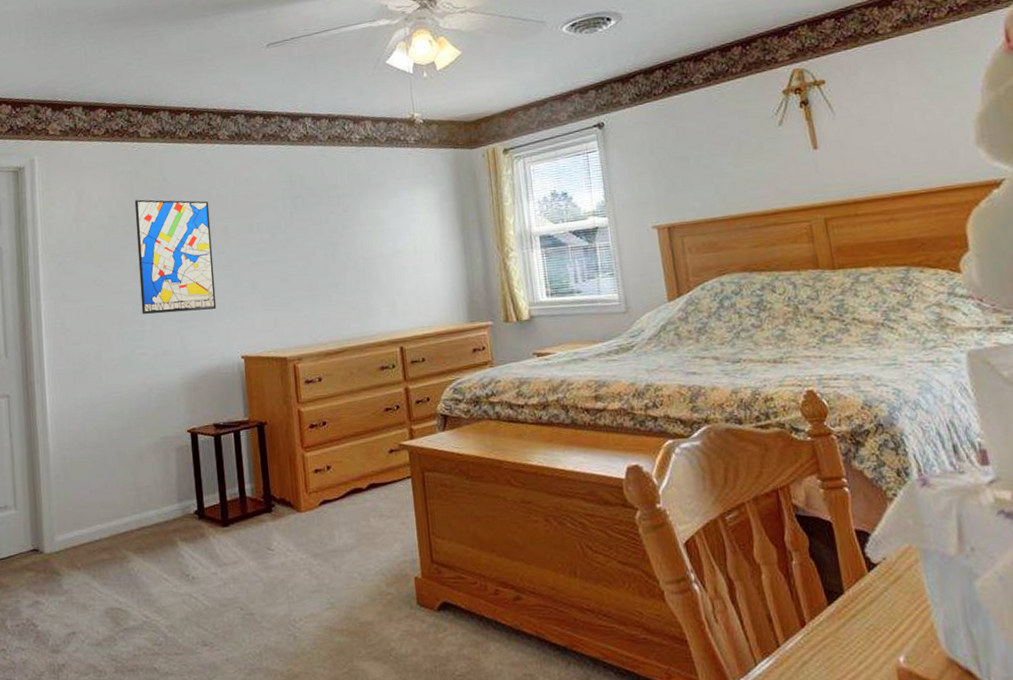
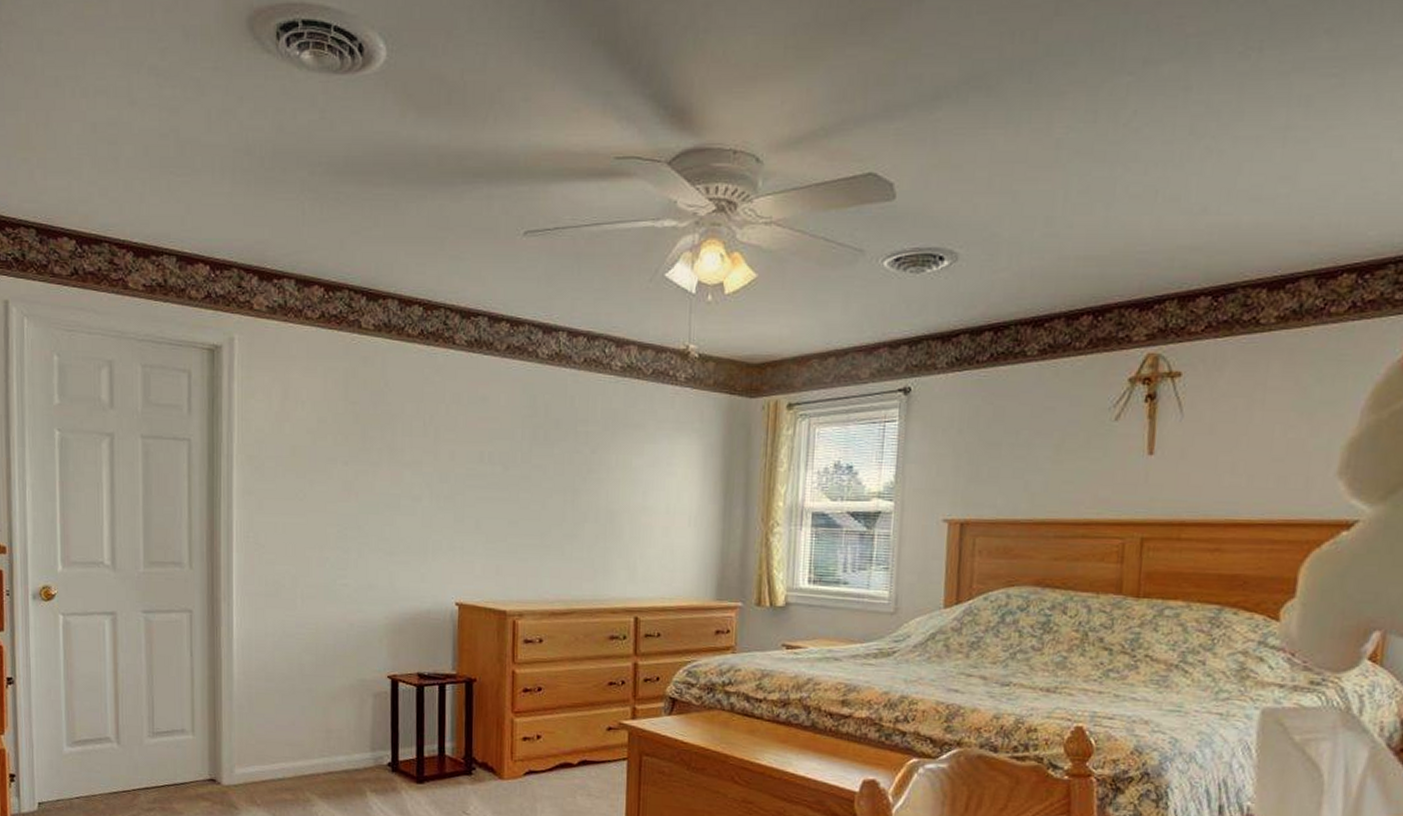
wall art: present [134,199,217,314] -> none [347,404,436,546]

